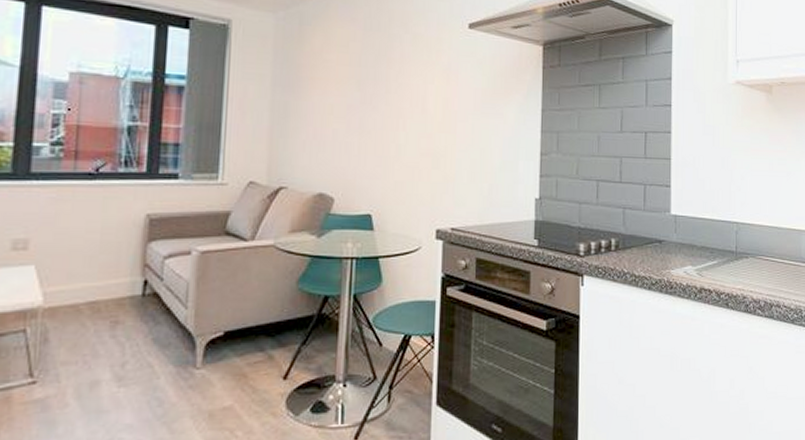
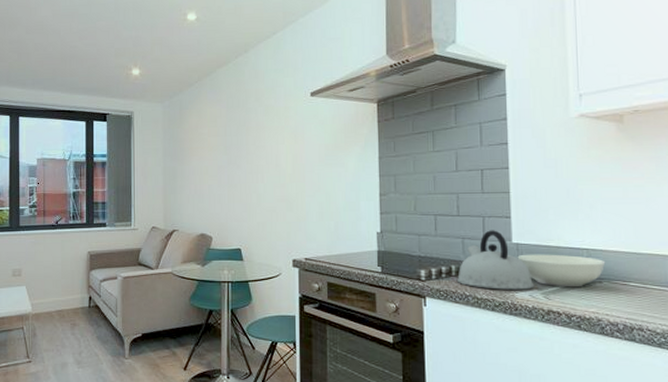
kettle: none [615,199,689,266] -> present [456,230,535,290]
bowl: none [675,227,752,263] -> present [517,254,606,287]

